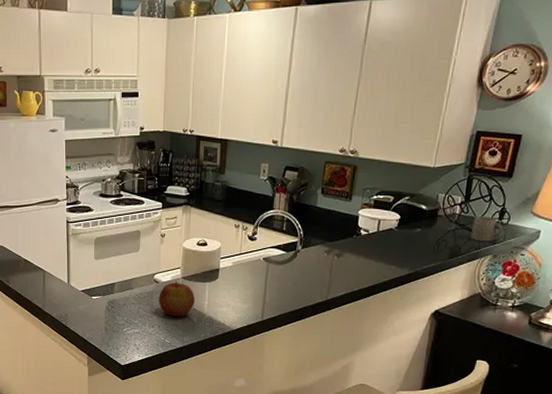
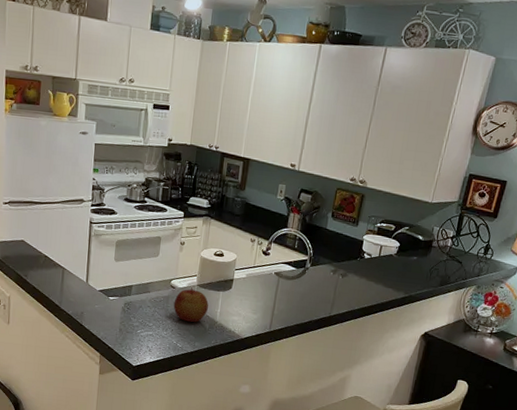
mug: present [470,216,504,242] -> none [458,250,487,274]

